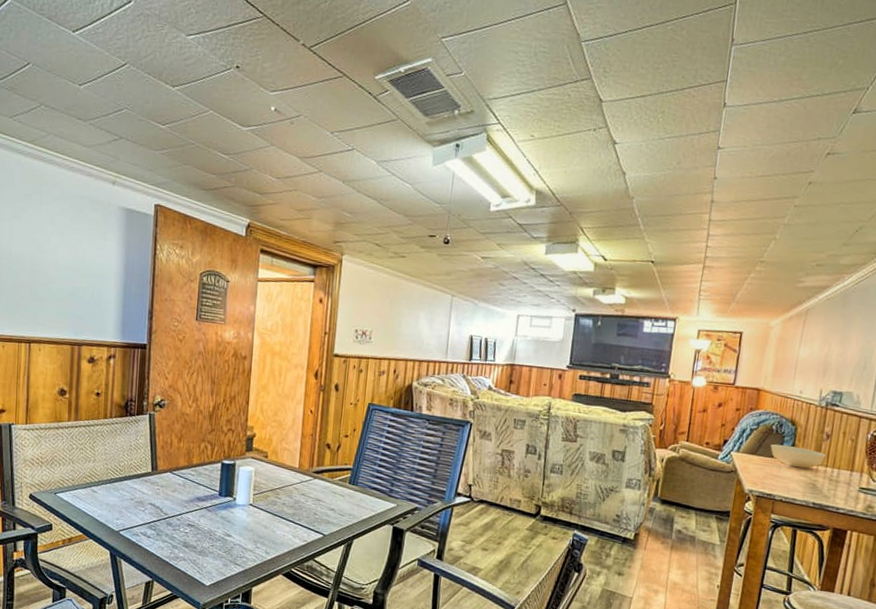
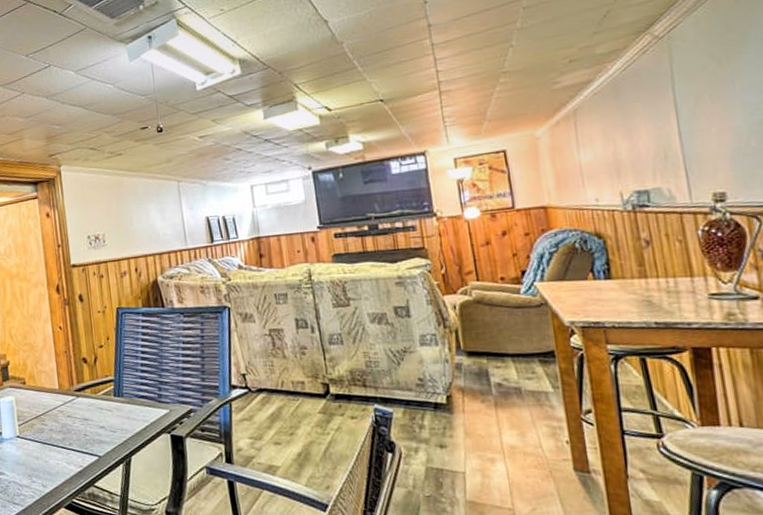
bowl: present [770,444,827,469] -> none [580,261,654,286]

